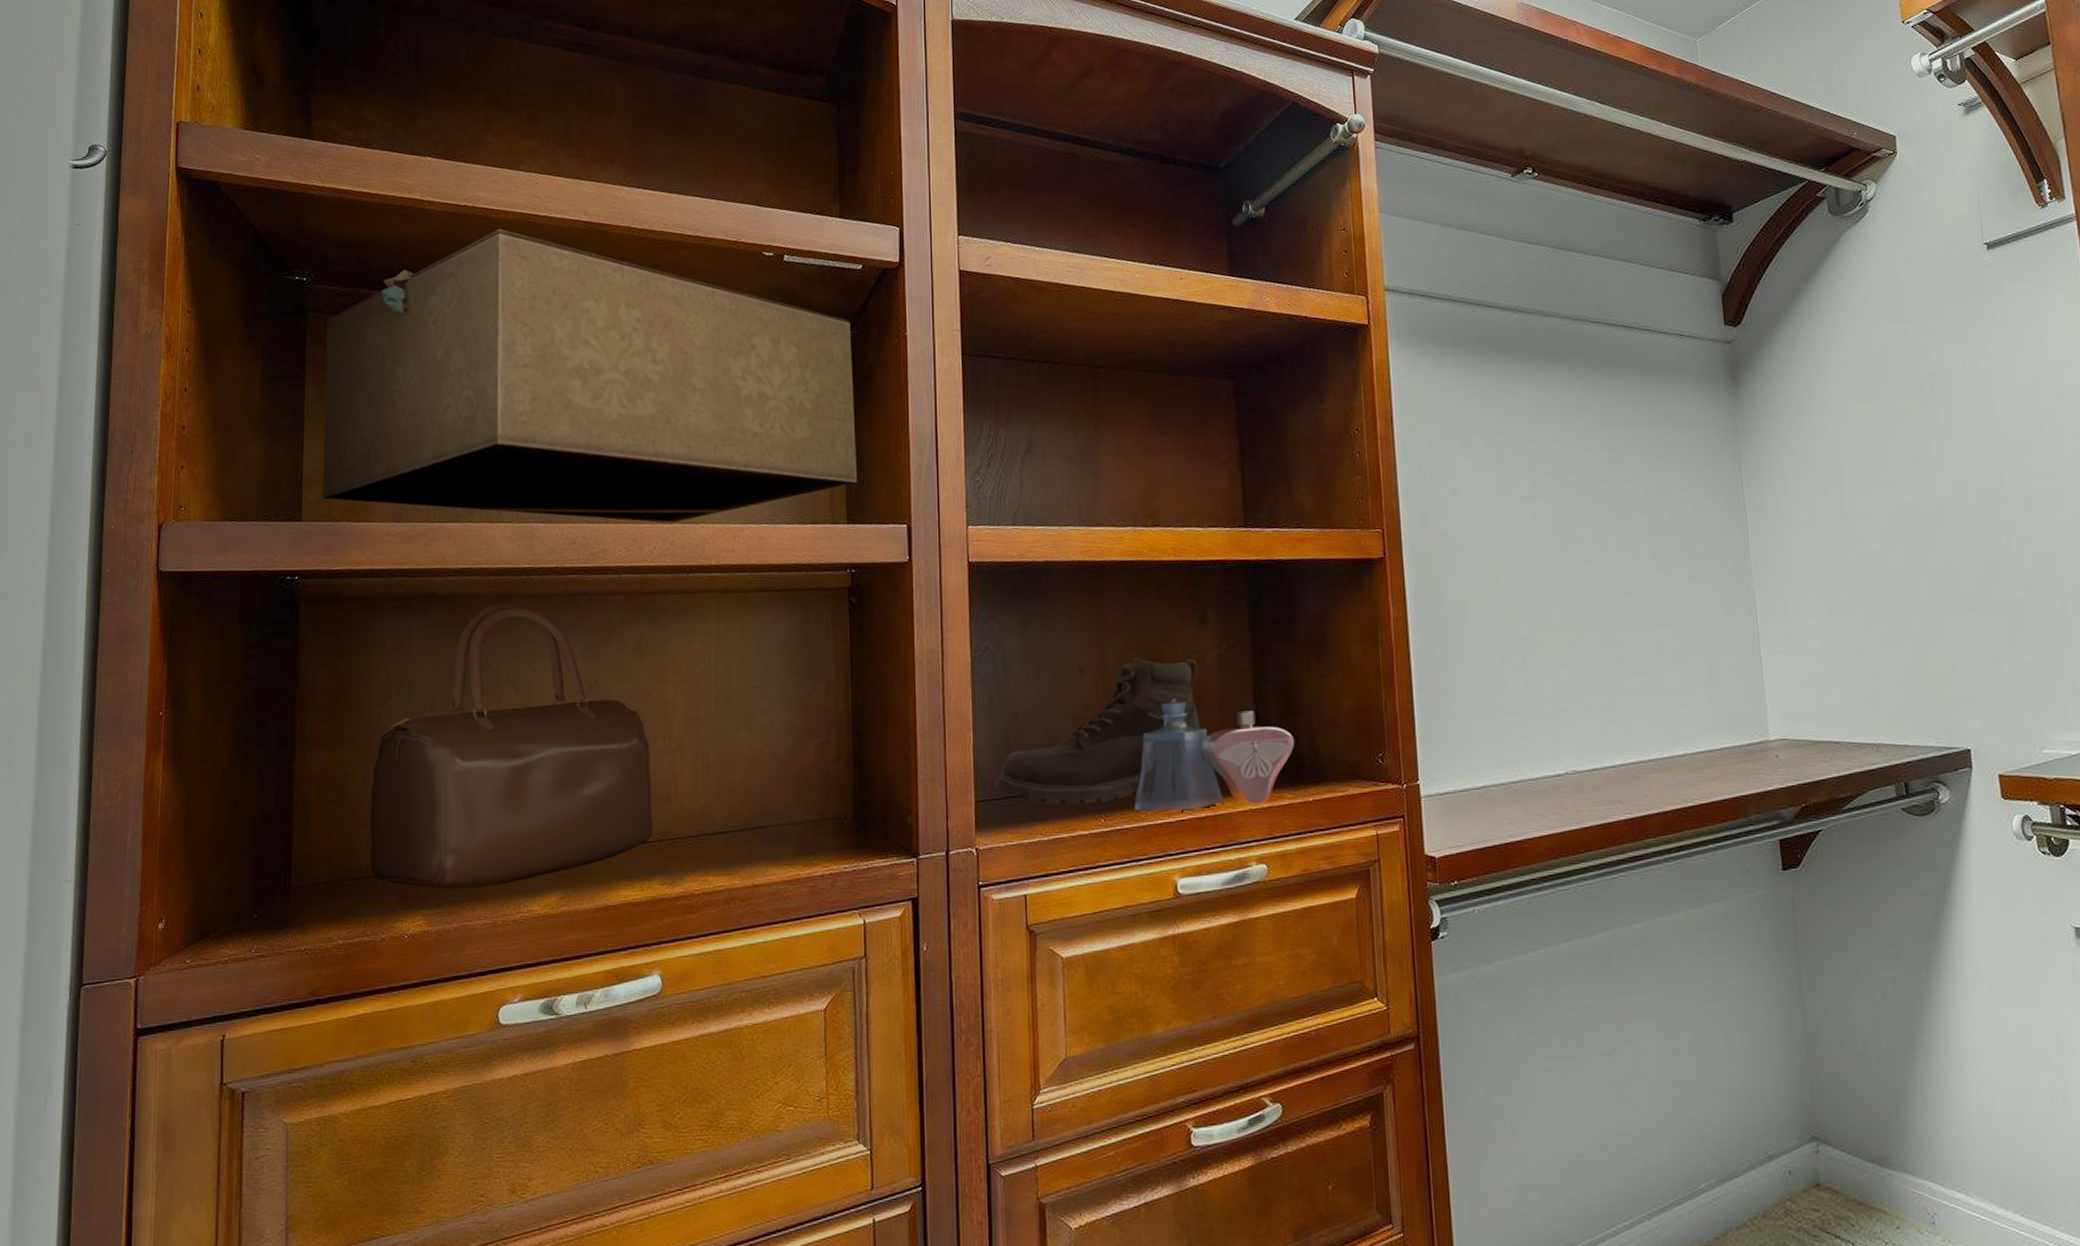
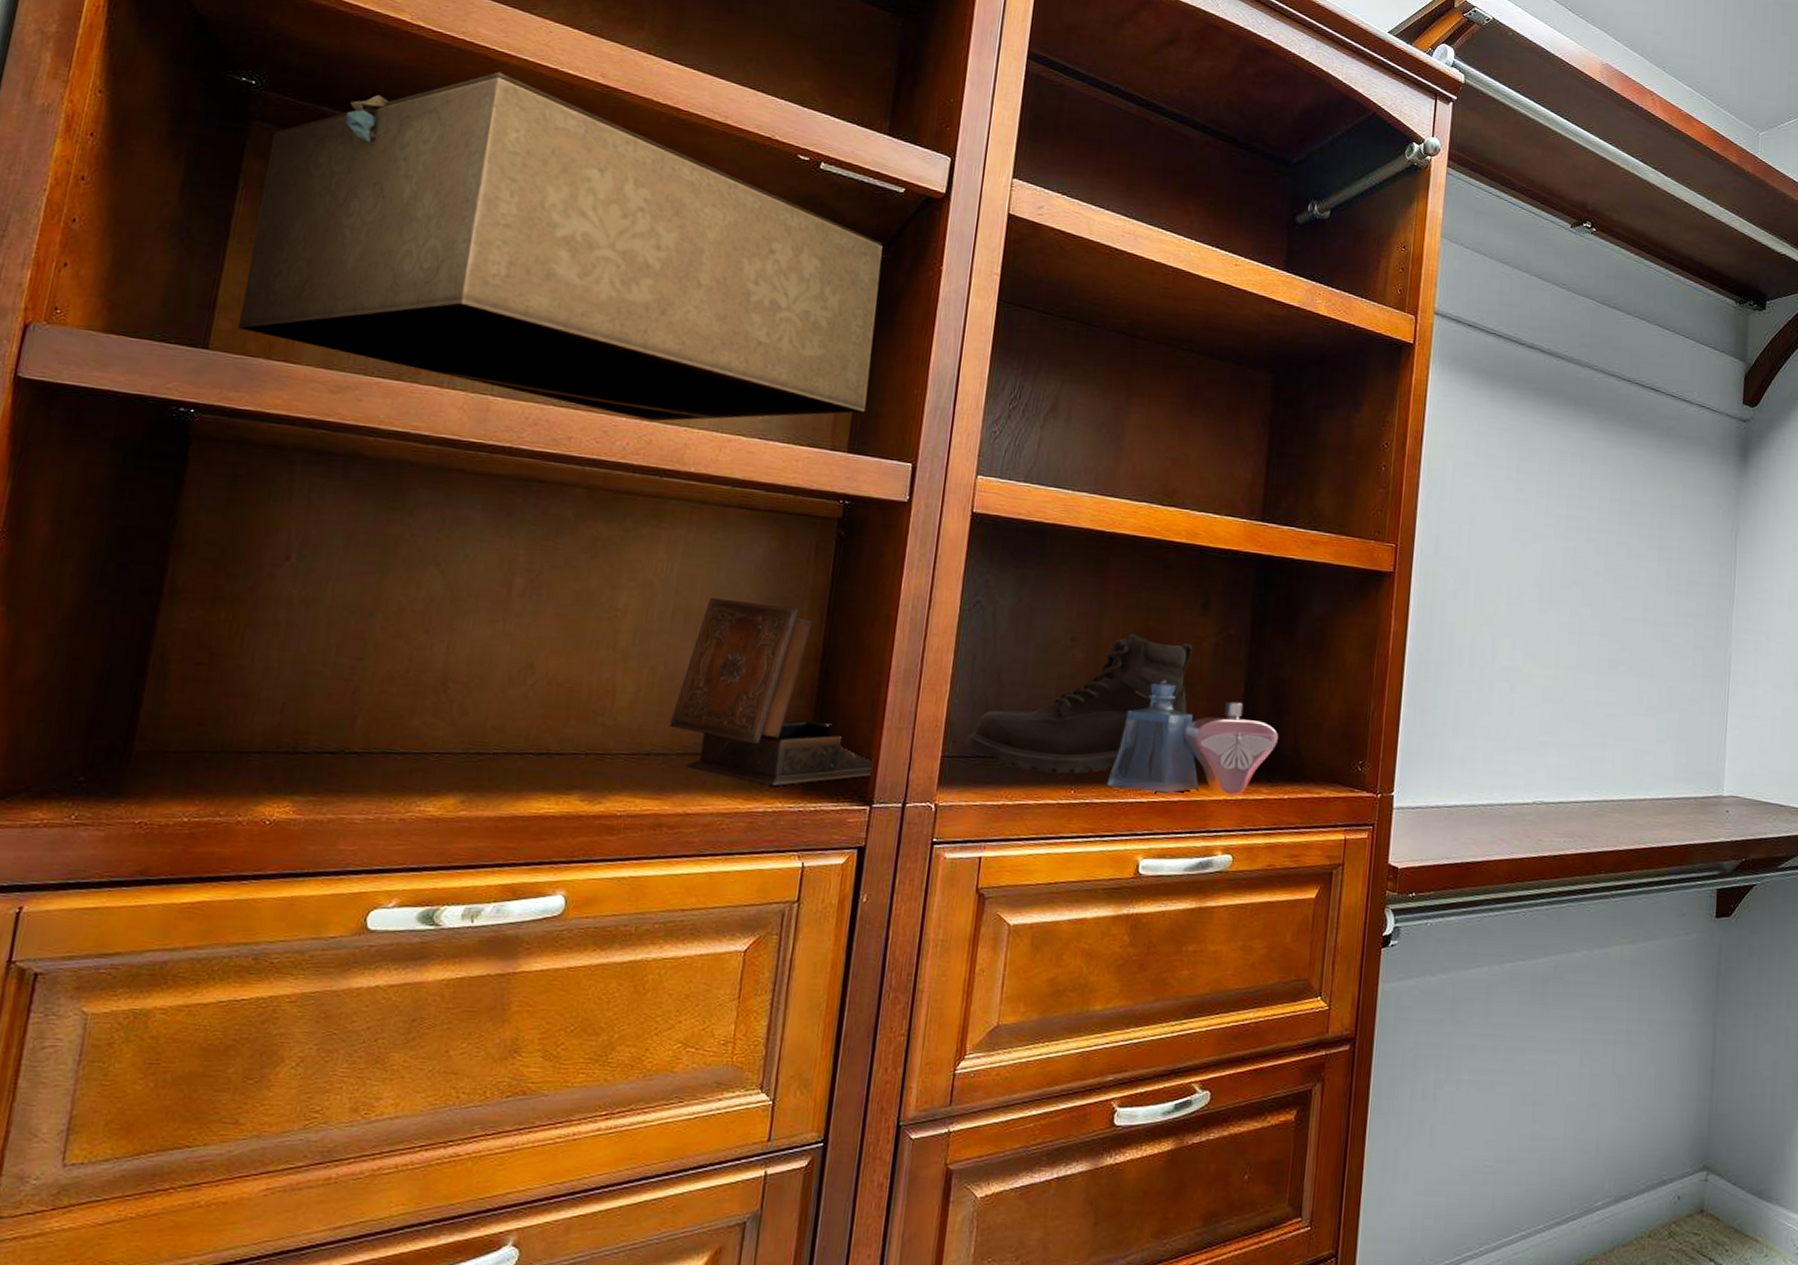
handbag: present [370,602,654,890] -> none [235,475,590,780]
jewelry box: none [727,678,913,851] -> present [669,597,872,787]

